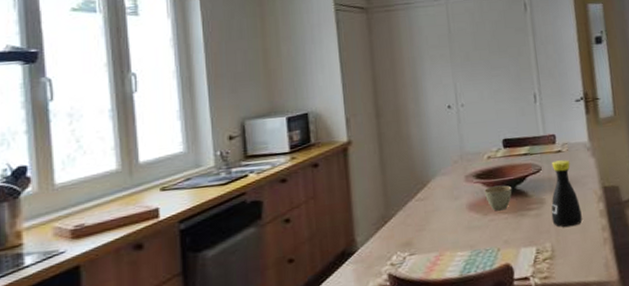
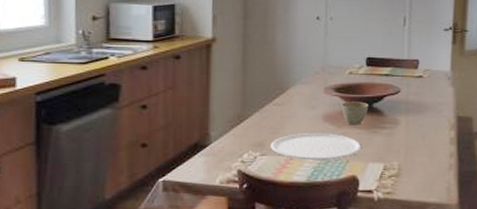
plate: none [418,222,511,255] -> present [270,133,362,160]
bottle: present [551,160,582,228] -> none [403,85,433,150]

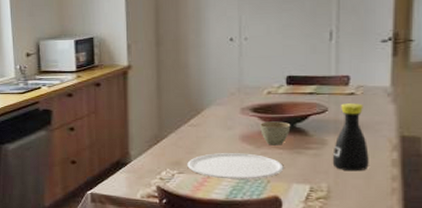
bottle: none [403,85,433,150] -> present [332,103,369,172]

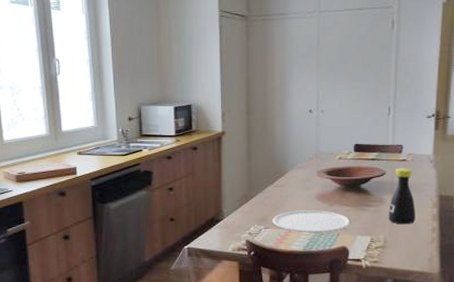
cup: present [260,121,291,146] -> none [333,183,357,204]

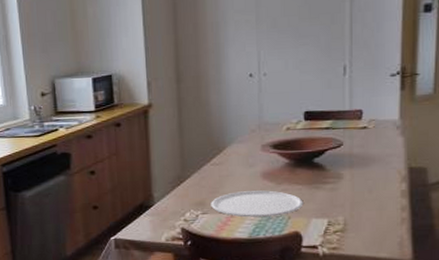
bottle: present [388,168,416,225] -> none [348,137,381,204]

